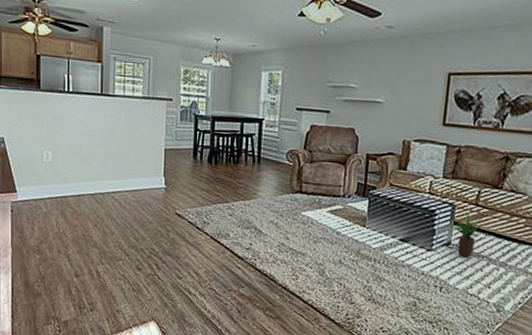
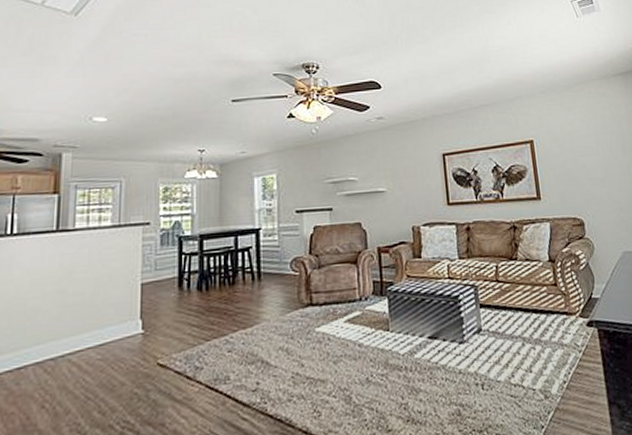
potted plant: present [448,211,484,258] -> none [474,290,508,343]

